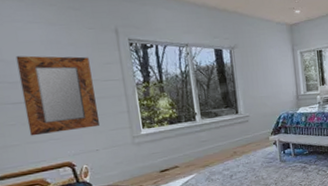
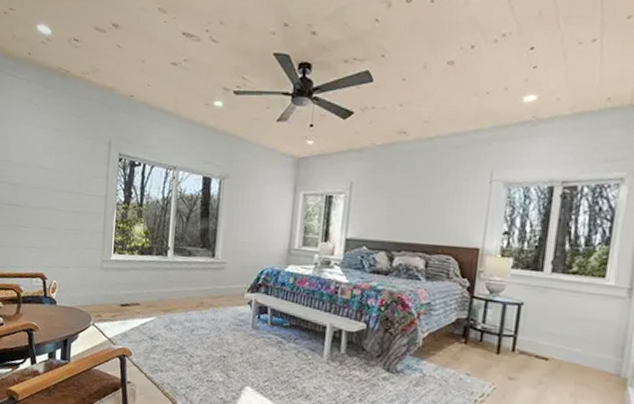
home mirror: present [15,55,100,136] -> none [16,159,80,243]

